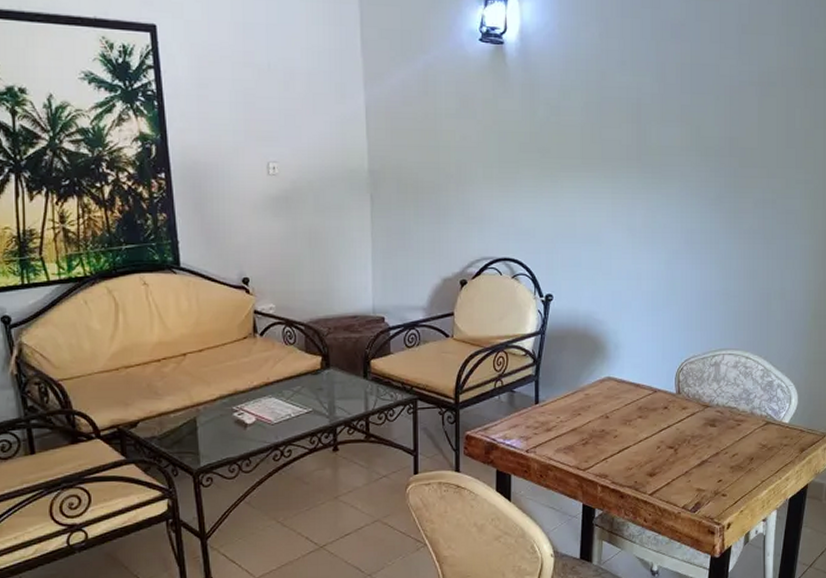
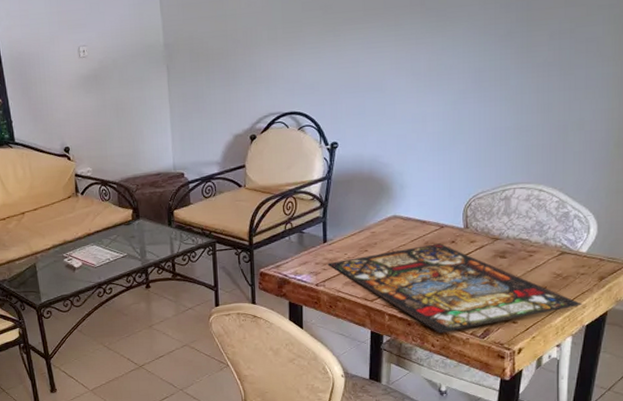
stained glass panel: none [540,409,786,507] -> present [329,243,583,334]

